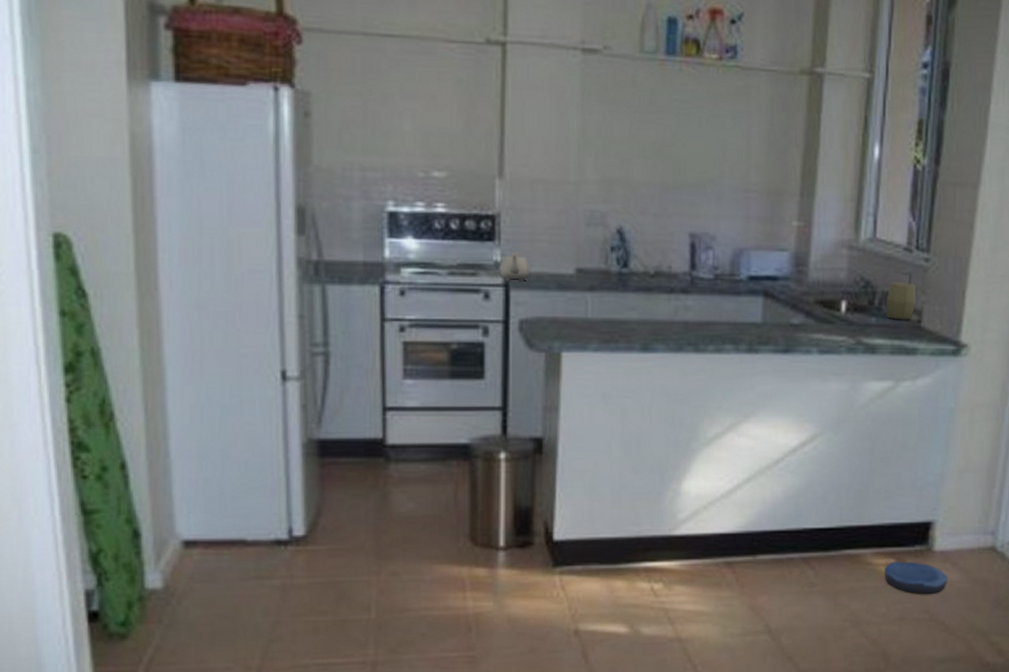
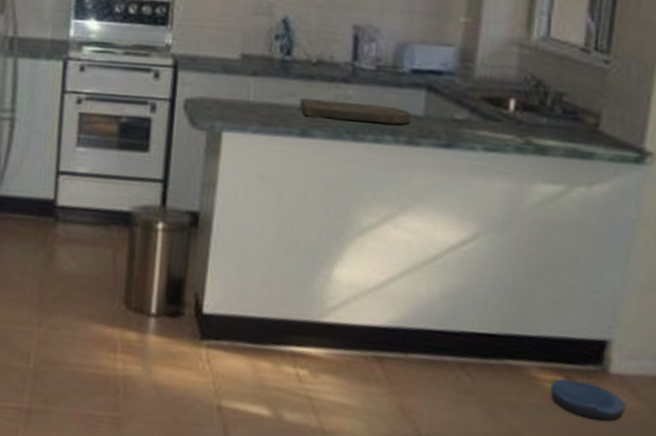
teapot: present [500,251,530,283] -> none [170,36,198,65]
cutting board: none [639,311,750,335] -> present [299,98,411,126]
soap dispenser: present [886,270,916,320] -> none [559,72,594,123]

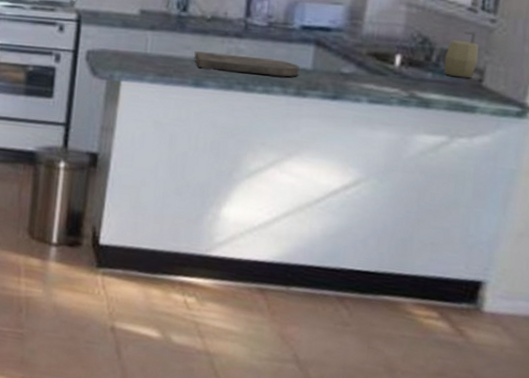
pet bowl: present [550,379,627,421] -> none [425,315,499,355]
soap dispenser: none [559,72,594,123] -> present [443,30,479,79]

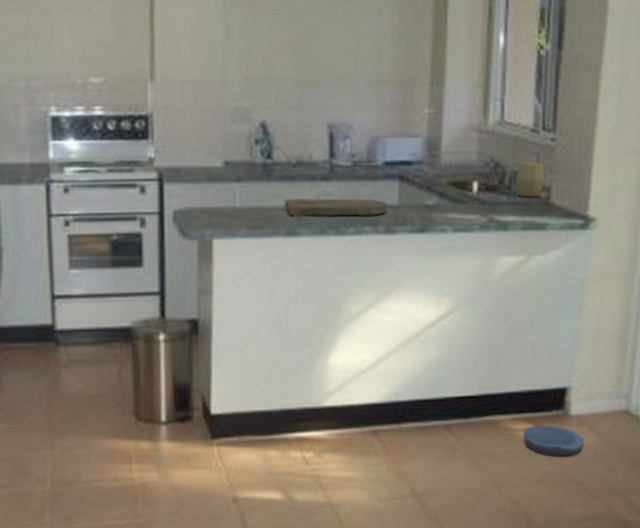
pet bowl: none [425,315,499,355] -> present [523,426,586,457]

